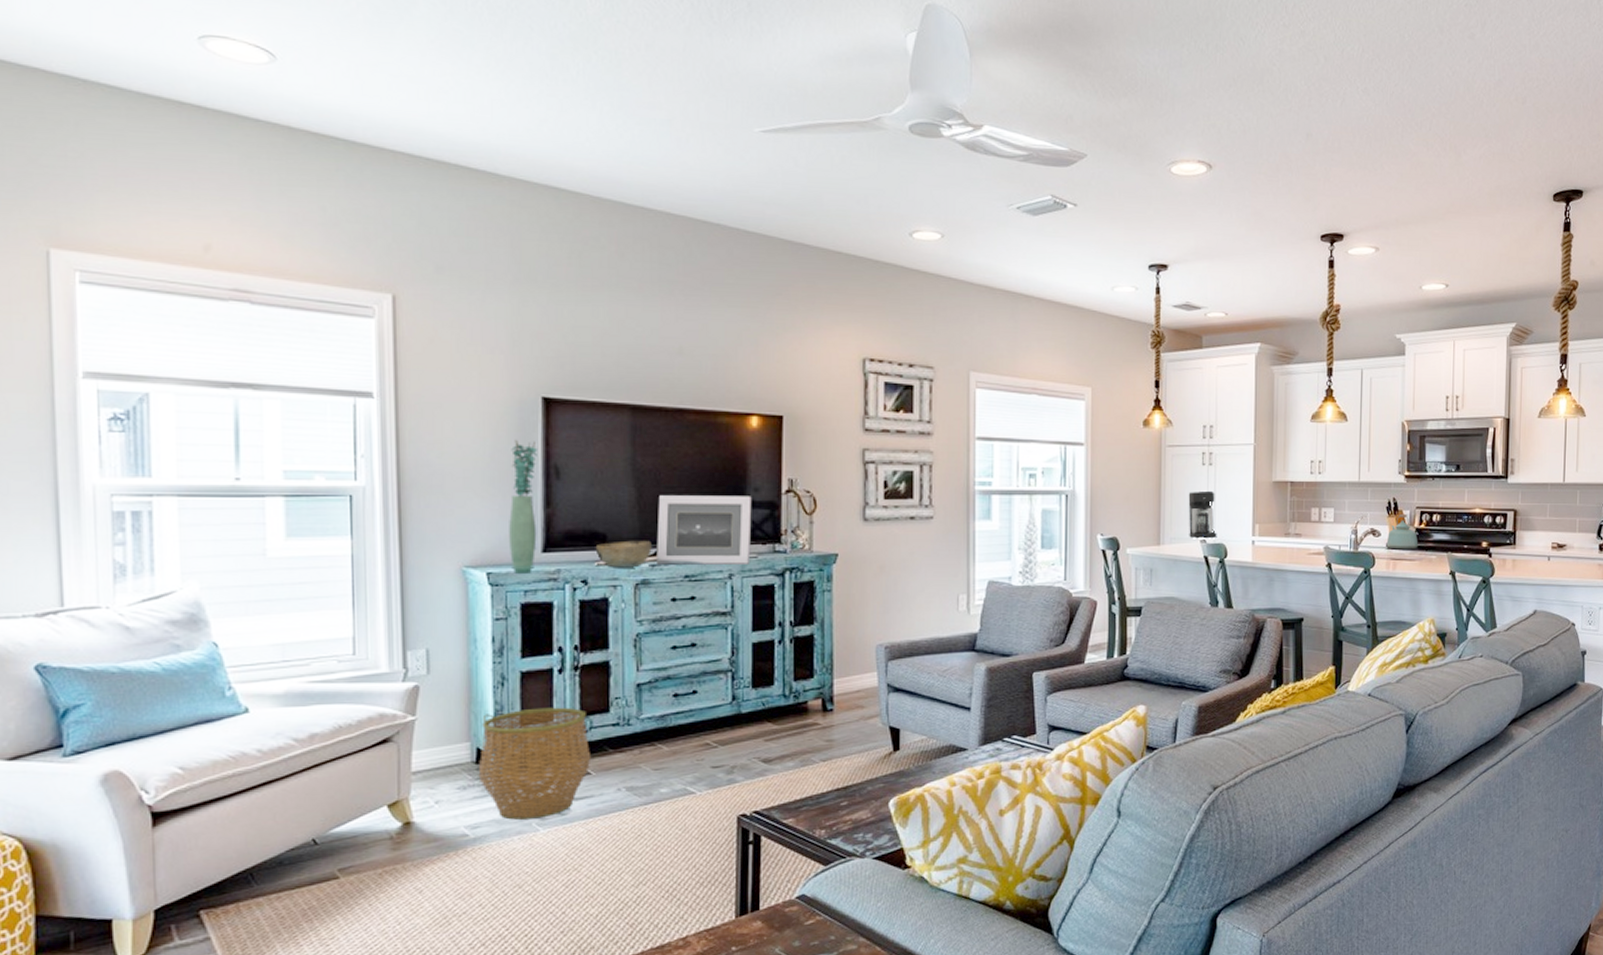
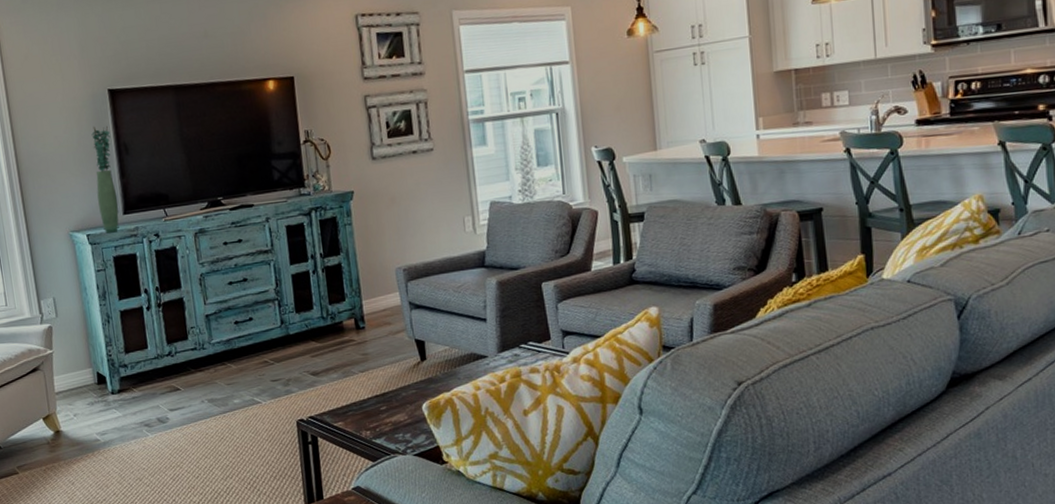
basket: present [478,707,592,820] -> none [98,337,180,428]
decorative bowl: present [595,540,652,570] -> none [161,196,204,223]
picture frame: present [656,495,752,566] -> none [204,149,282,216]
coffee maker: present [1188,492,1217,538] -> none [682,91,717,140]
kettle: present [1386,513,1418,550] -> none [915,85,955,126]

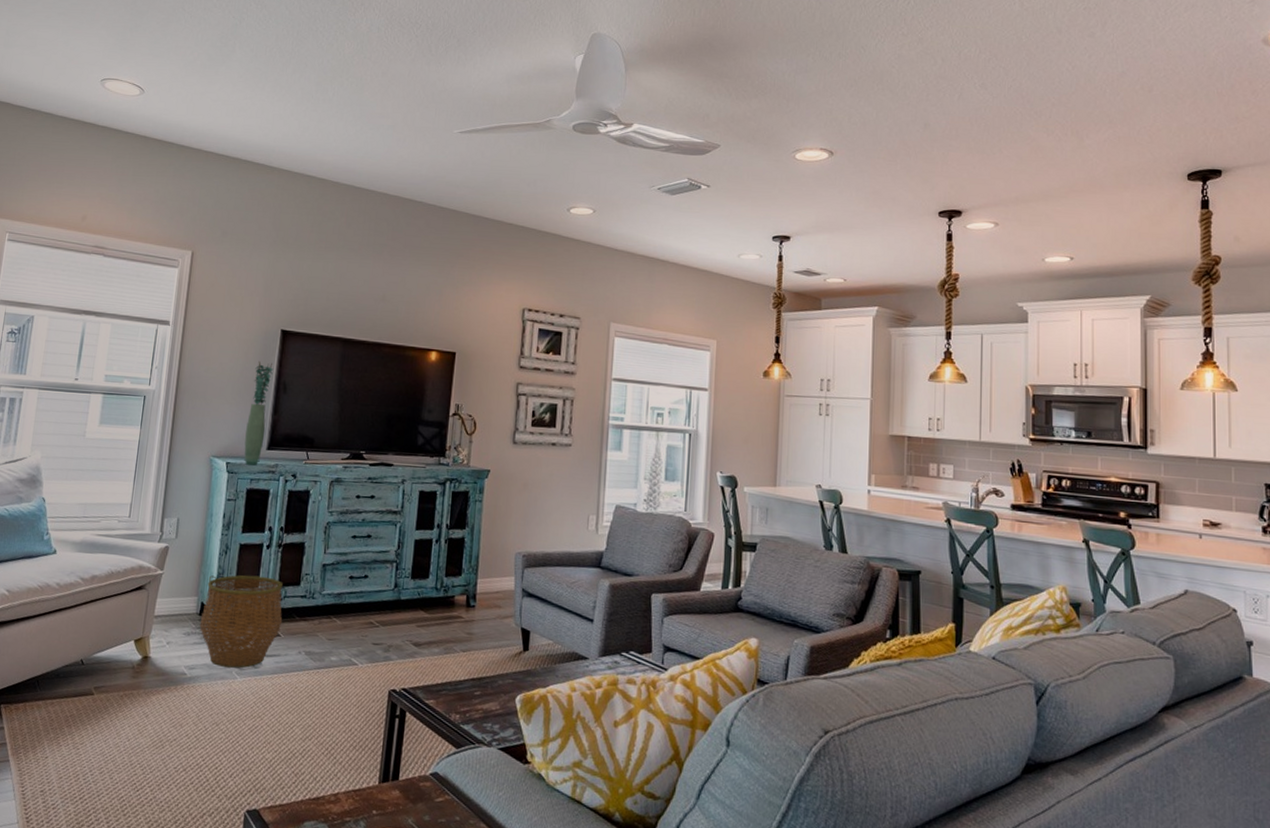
basket: none [98,337,180,428] -> present [199,575,283,668]

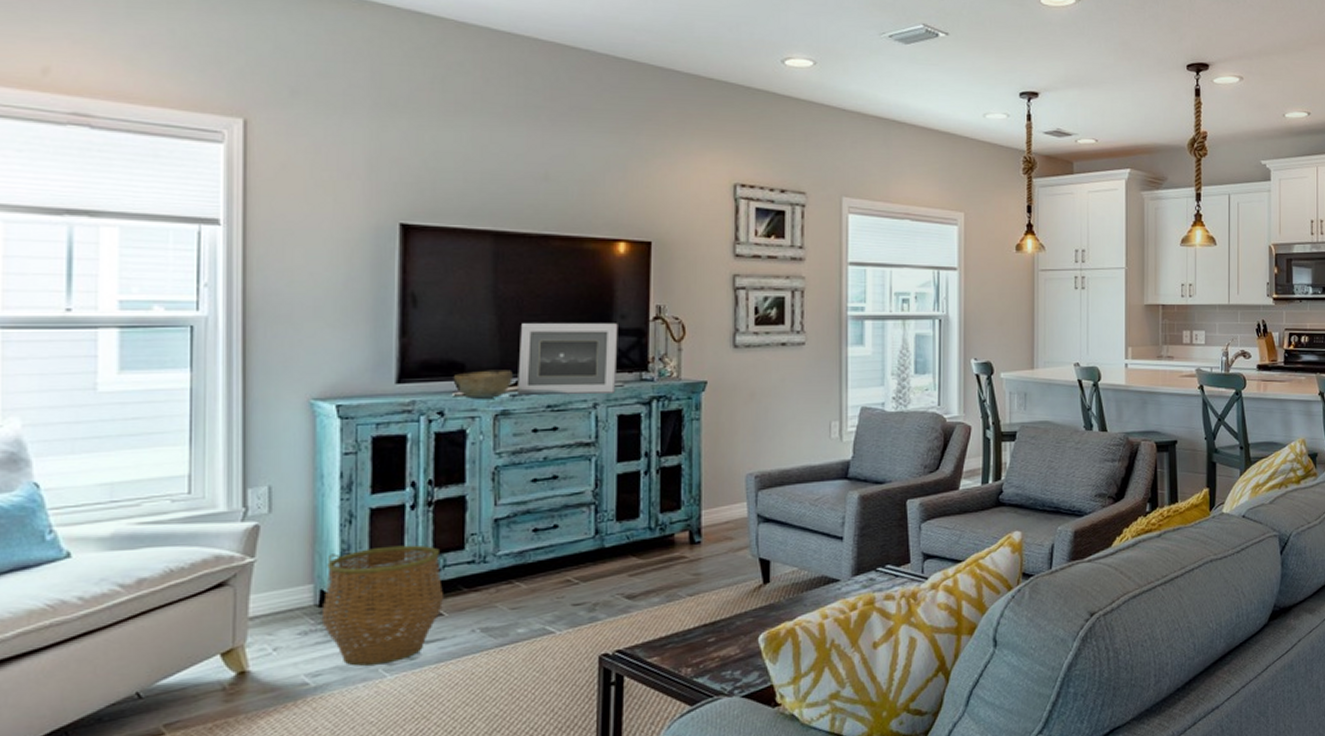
vase: present [244,361,273,467] -> none [362,268,393,407]
decorative bowl: none [304,445,346,469] -> present [453,369,513,400]
picture frame: none [348,411,426,474] -> present [518,323,618,395]

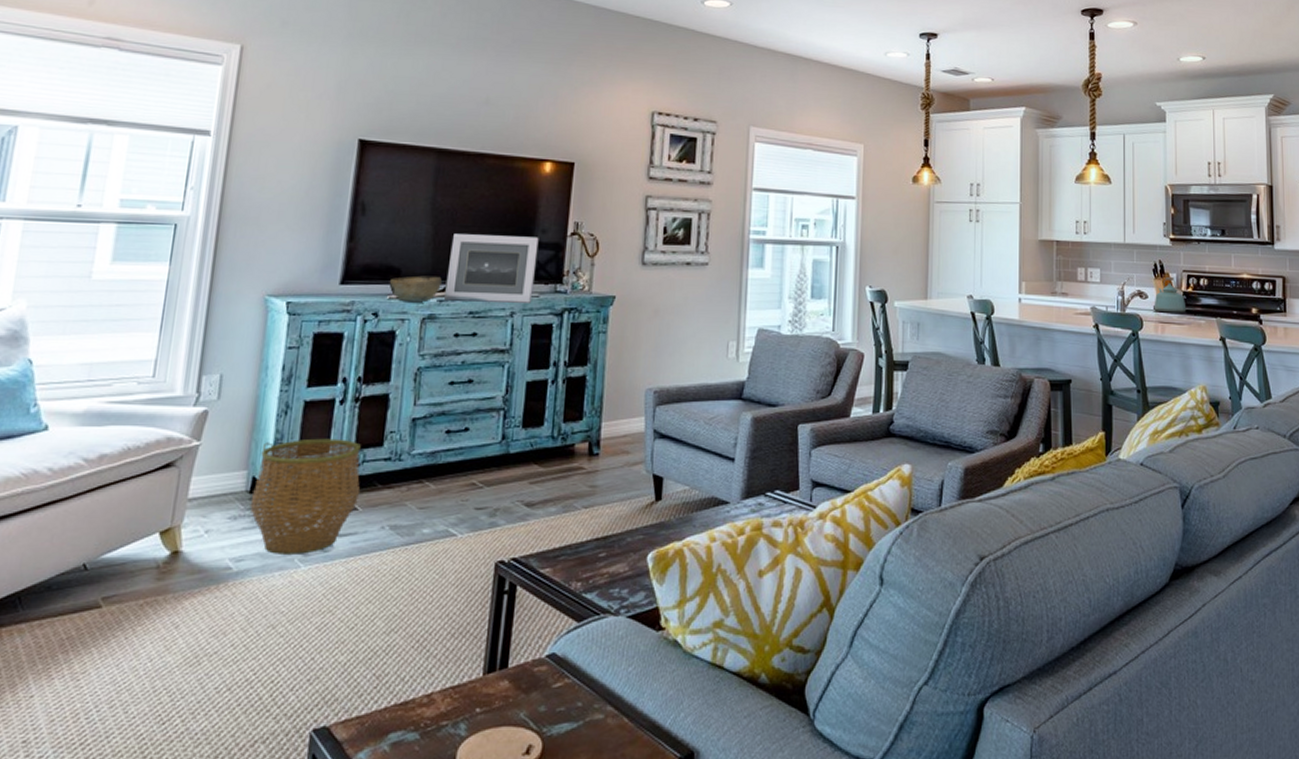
kettle: none [1257,335,1288,371] -> present [1154,276,1187,313]

